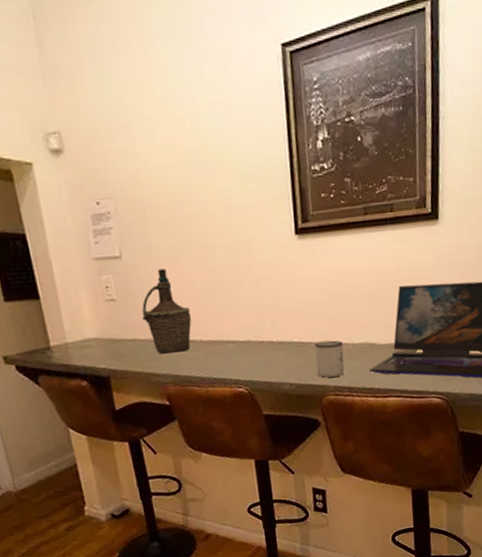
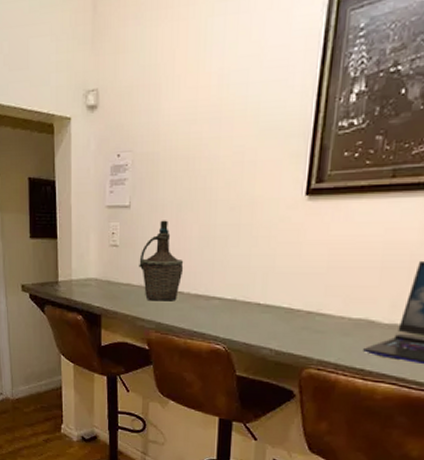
mug: present [315,340,345,378] -> none [301,310,337,350]

